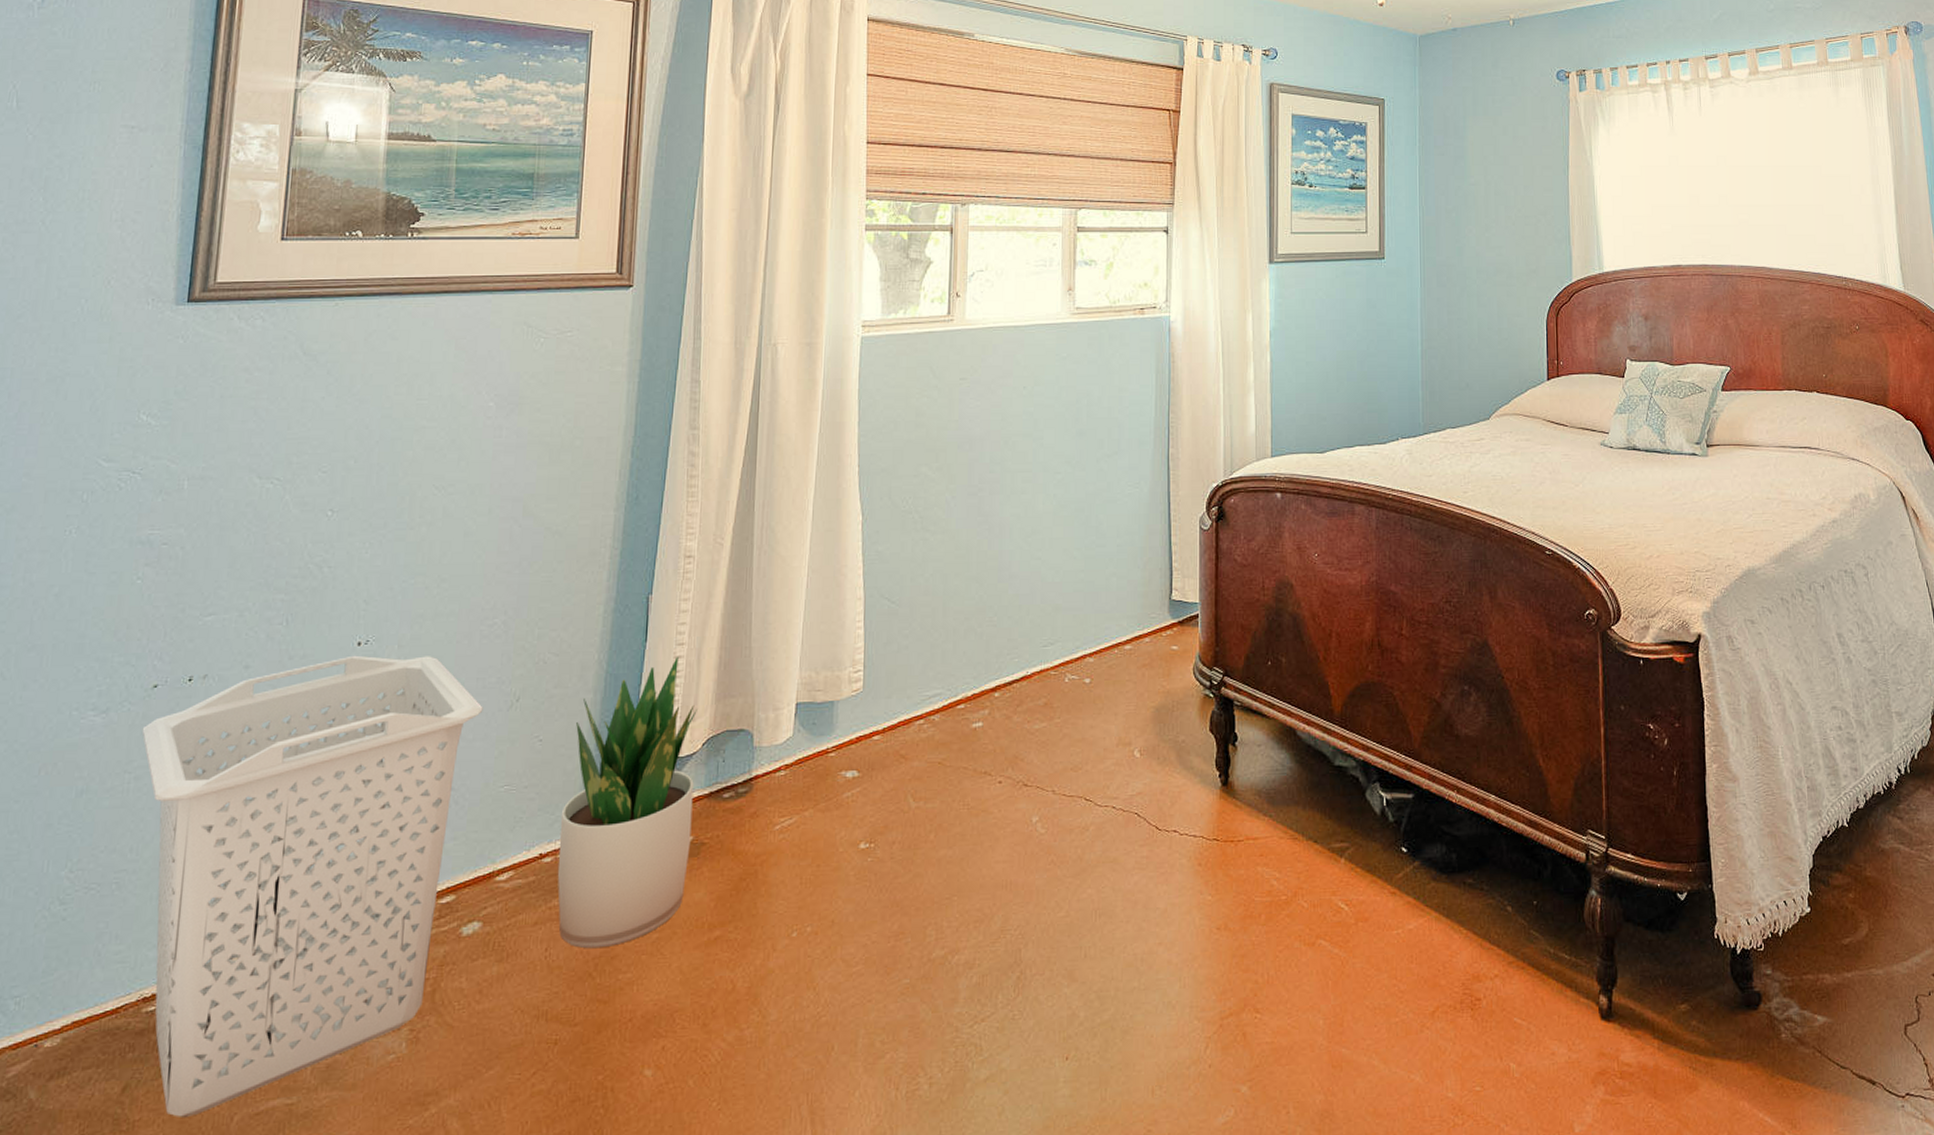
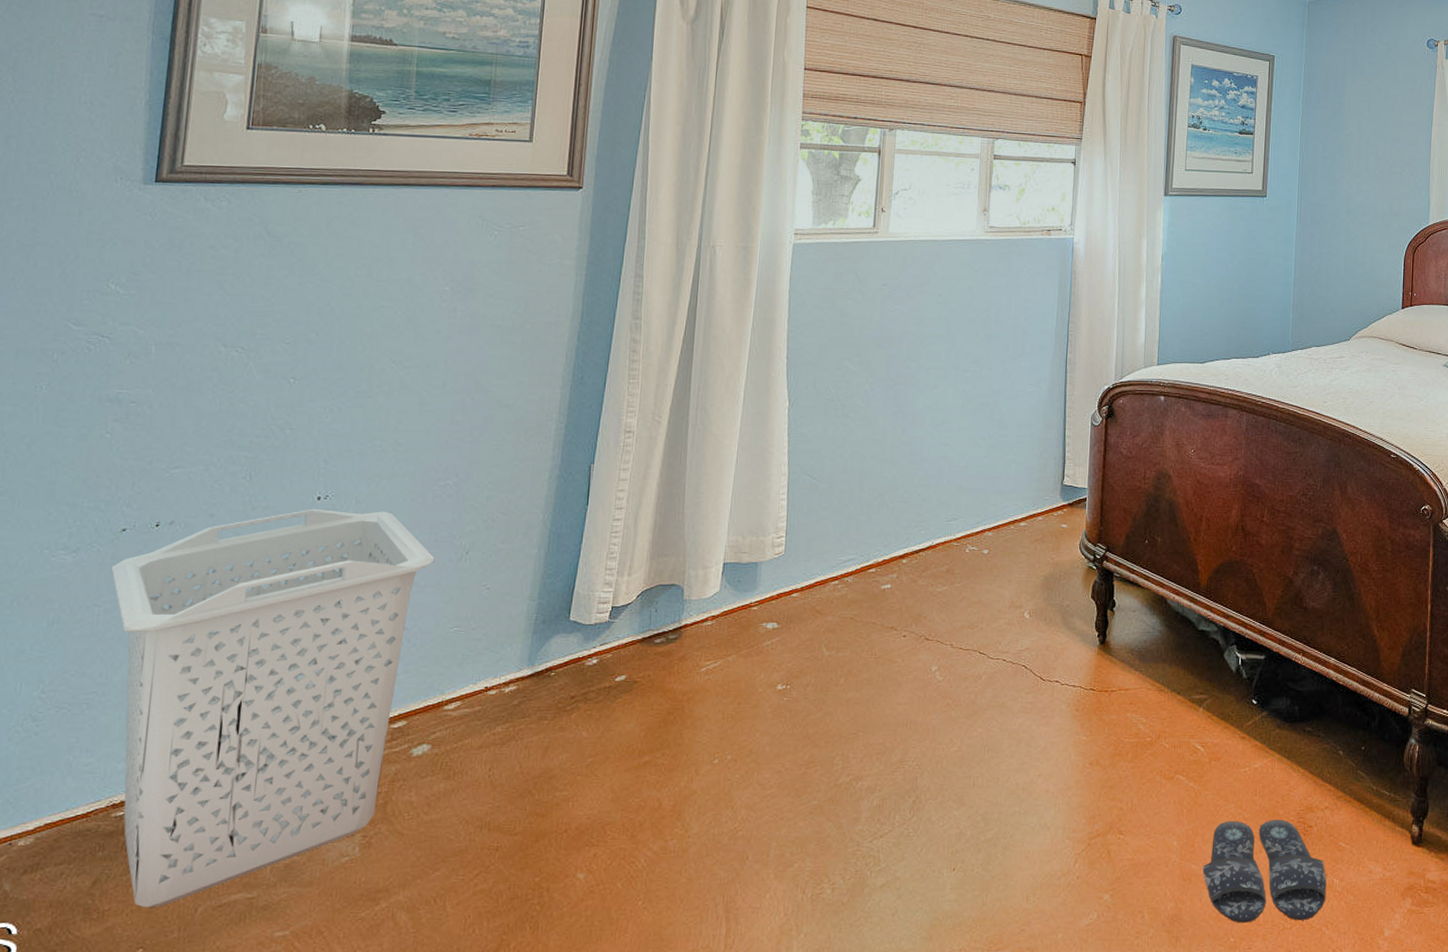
planter: present [557,657,697,949] -> none [501,520,633,770]
slippers: none [1355,991,1502,1119] -> present [1202,819,1327,923]

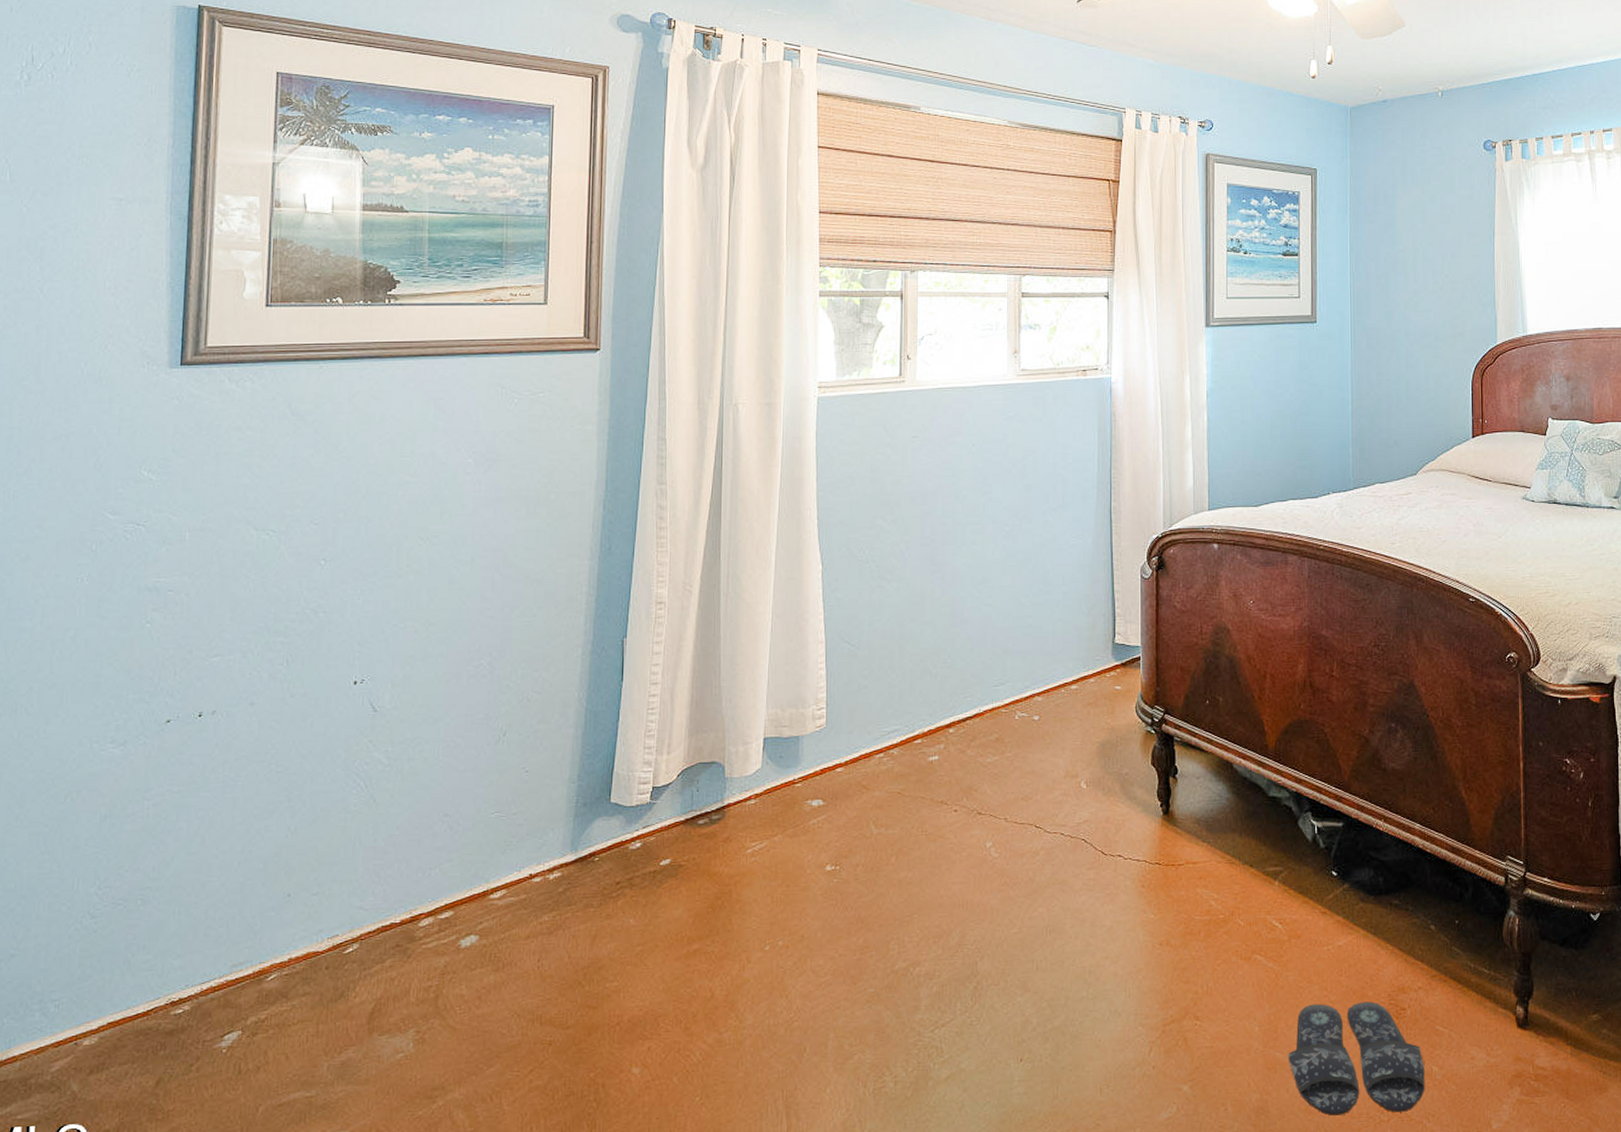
laundry basket: present [111,508,435,908] -> none [158,693,473,1108]

